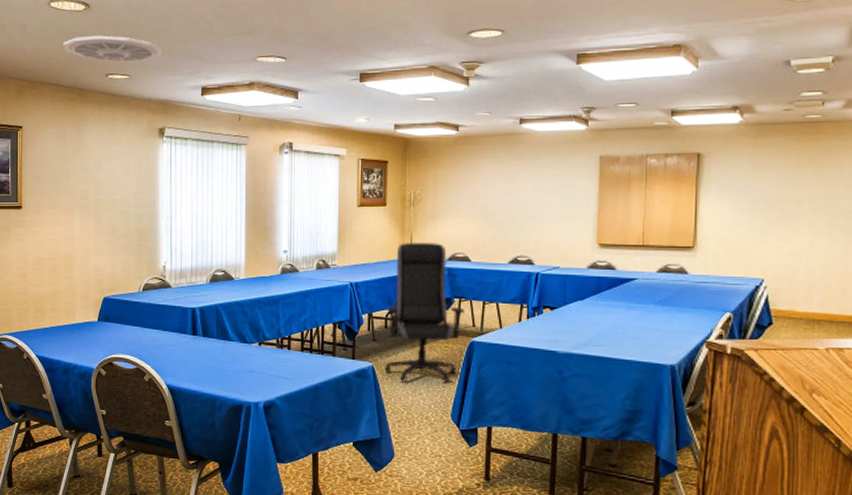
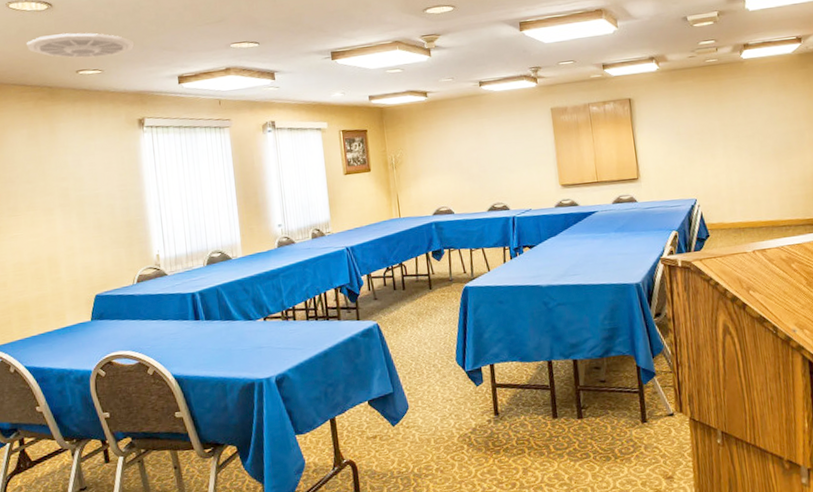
office chair: present [385,243,465,383] -> none [384,200,456,335]

